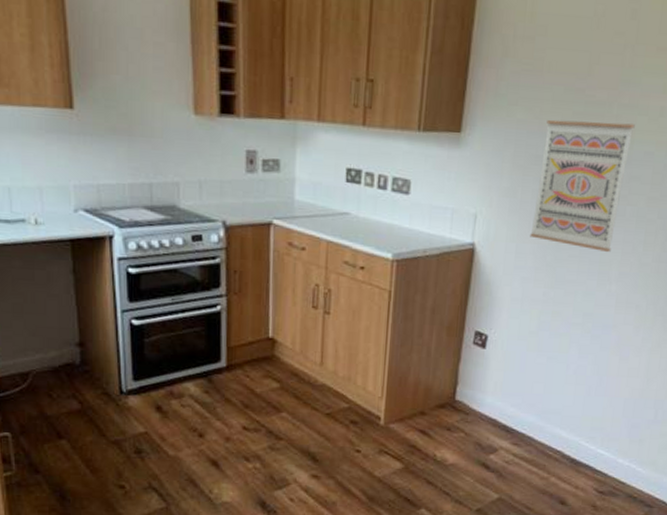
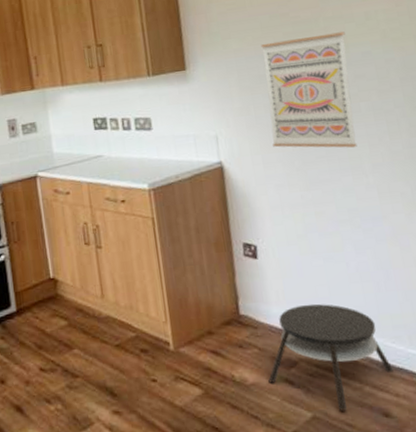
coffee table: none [467,398,581,496] -> present [268,303,394,411]

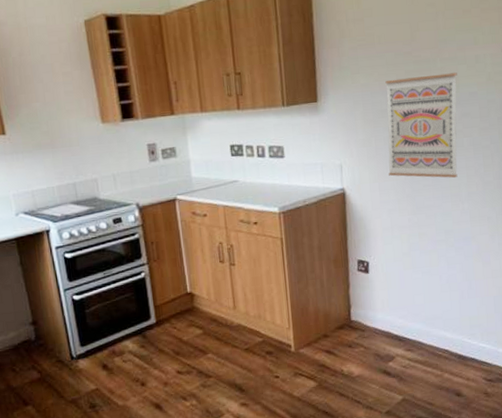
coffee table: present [268,303,394,411] -> none [370,309,468,394]

